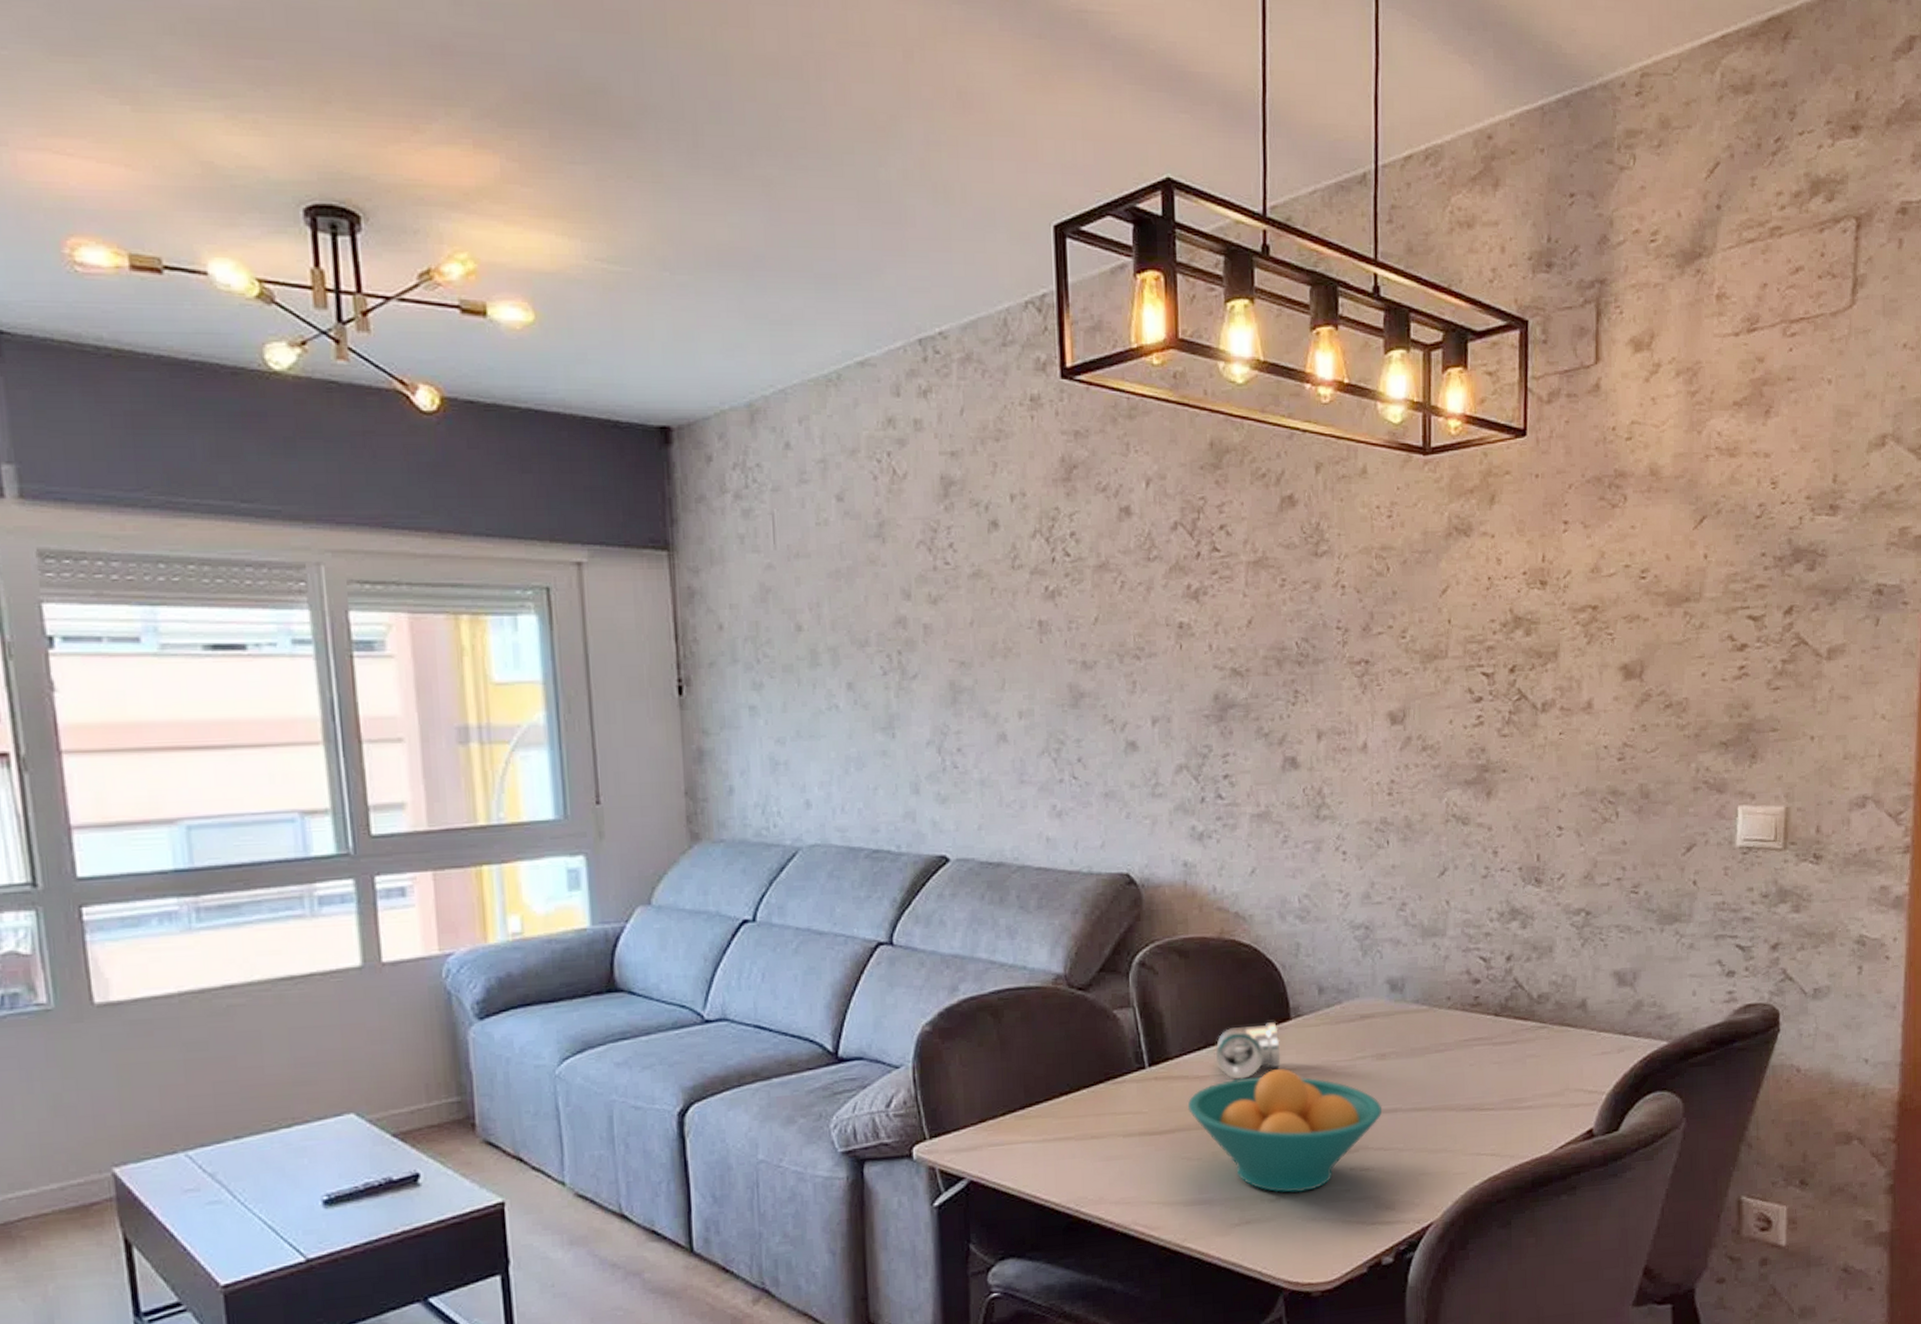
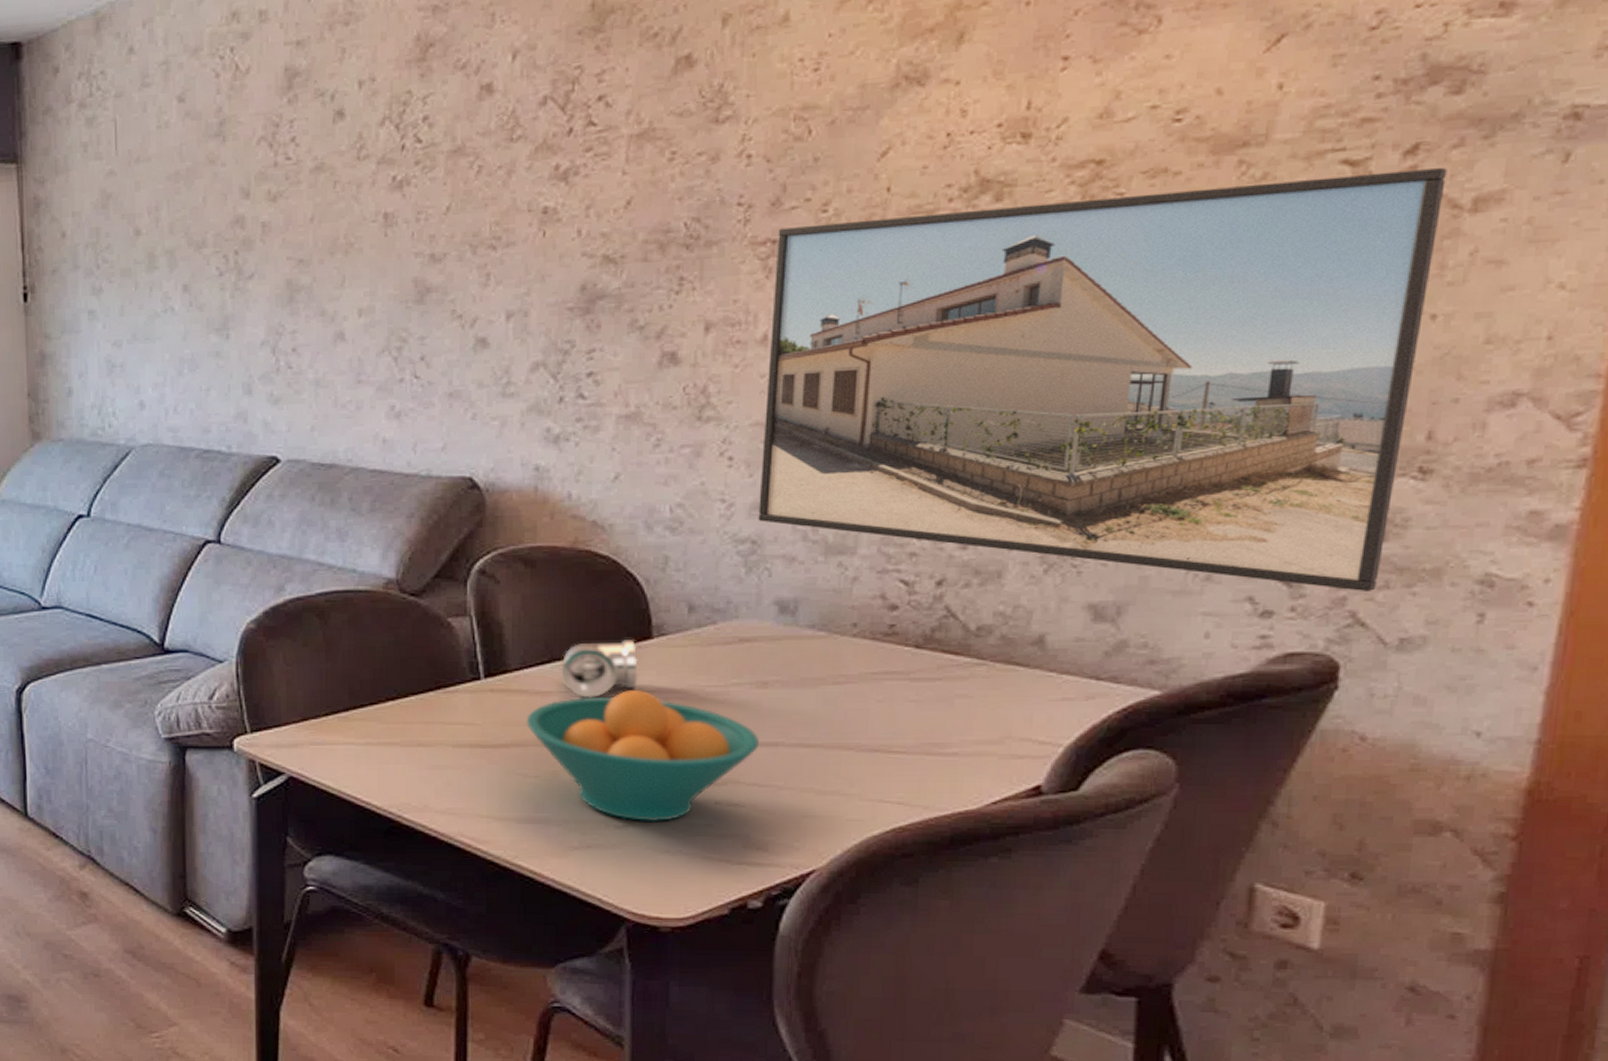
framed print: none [1368,624,1811,953] -> present [758,167,1447,593]

